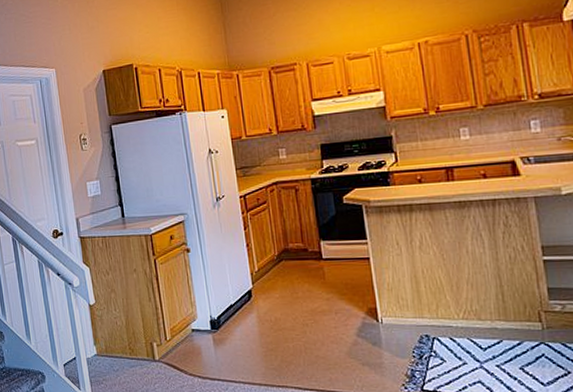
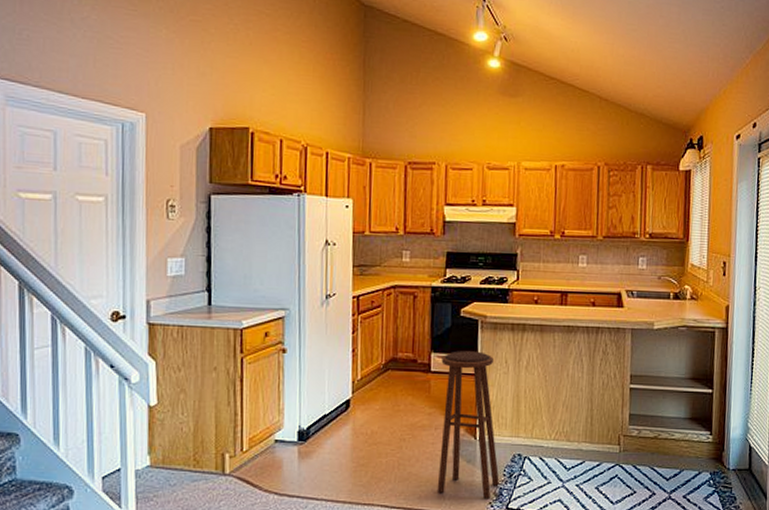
stool: none [331,236,410,381] -> present [437,351,500,499]

